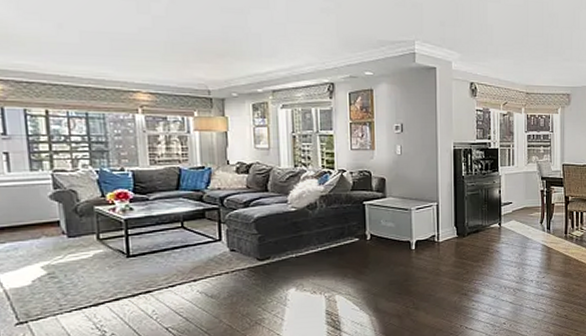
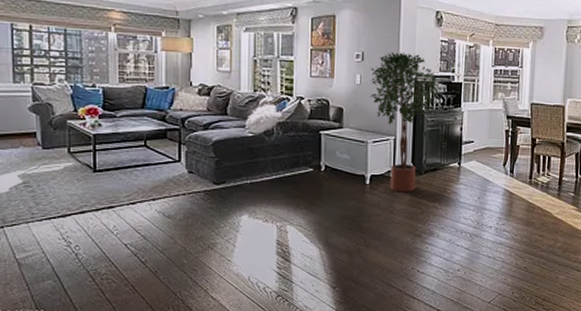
potted tree: none [410,122,477,255] -> present [369,52,439,192]

